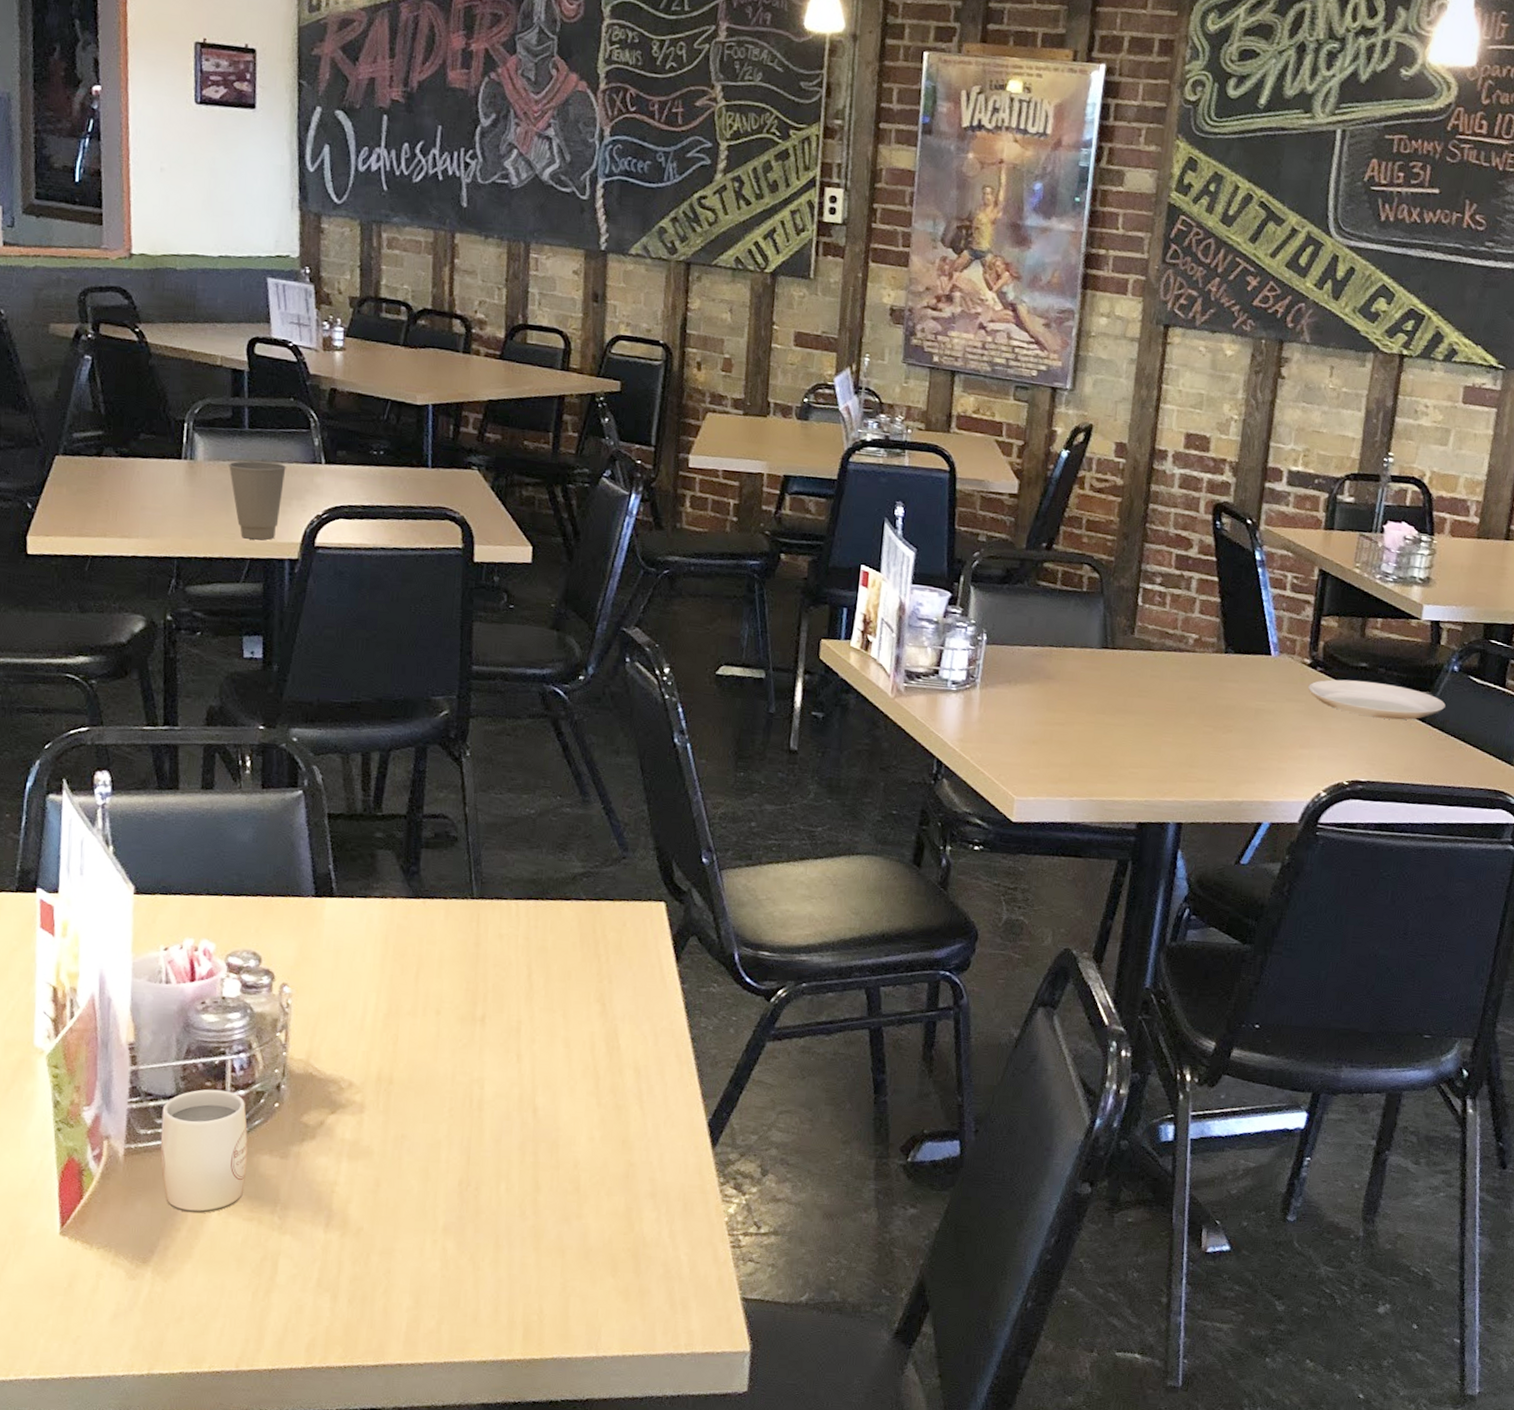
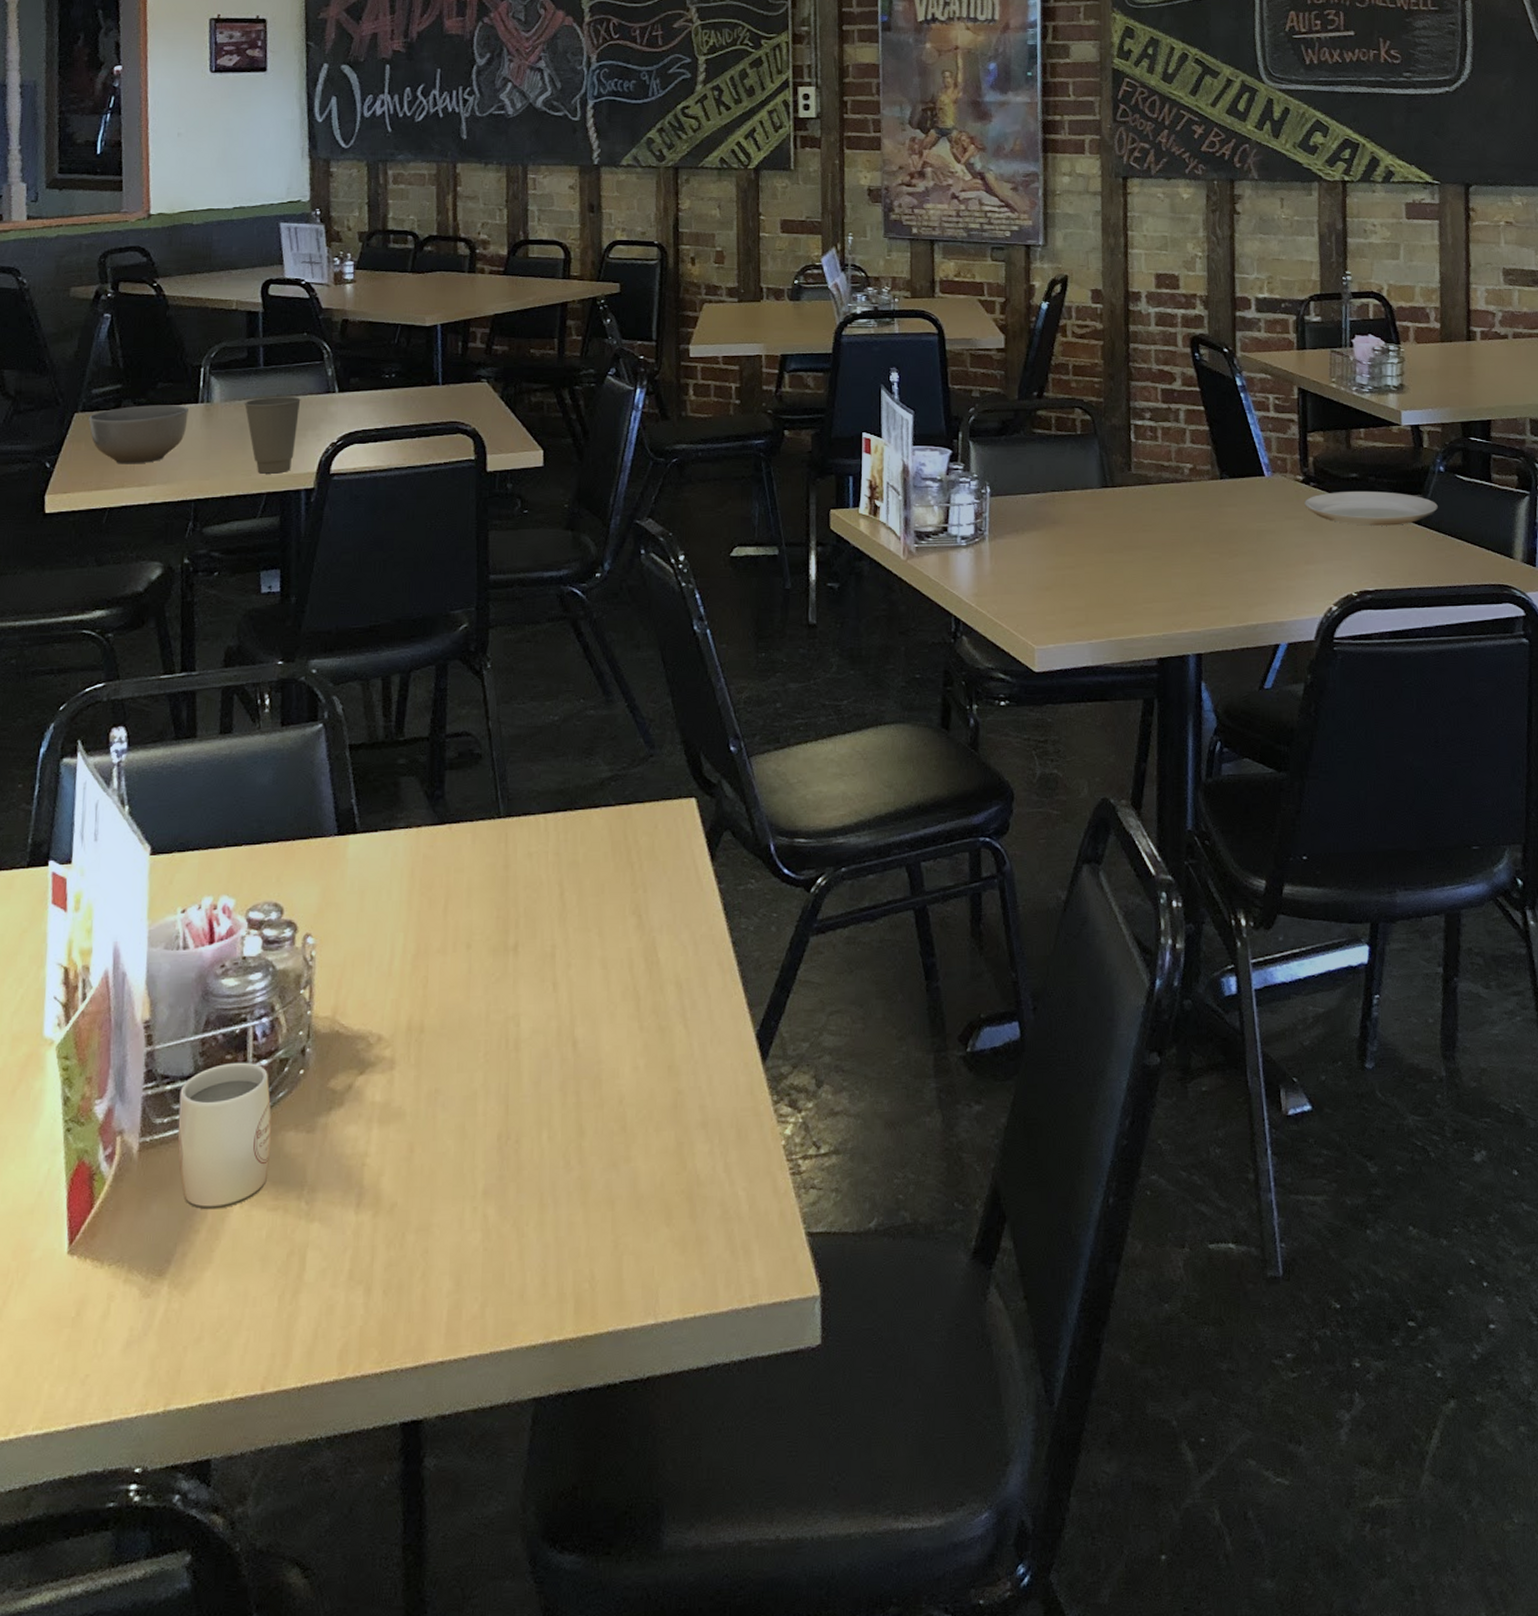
bowl: none [70,455,171,515] -> present [89,405,188,464]

